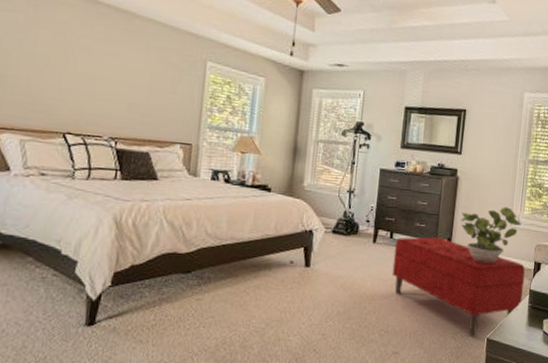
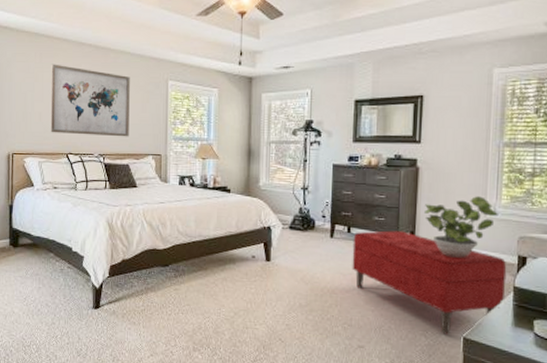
wall art: none [42,19,159,121] -> present [50,64,130,137]

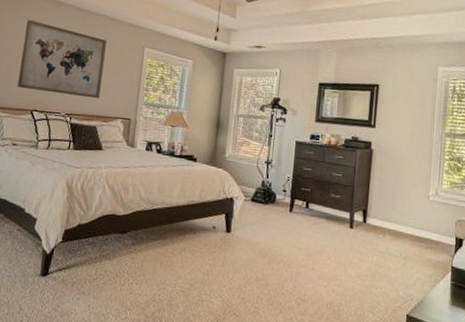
bench: present [352,230,507,335] -> none [308,207,446,312]
potted plant: present [425,196,498,258] -> none [376,180,440,237]

